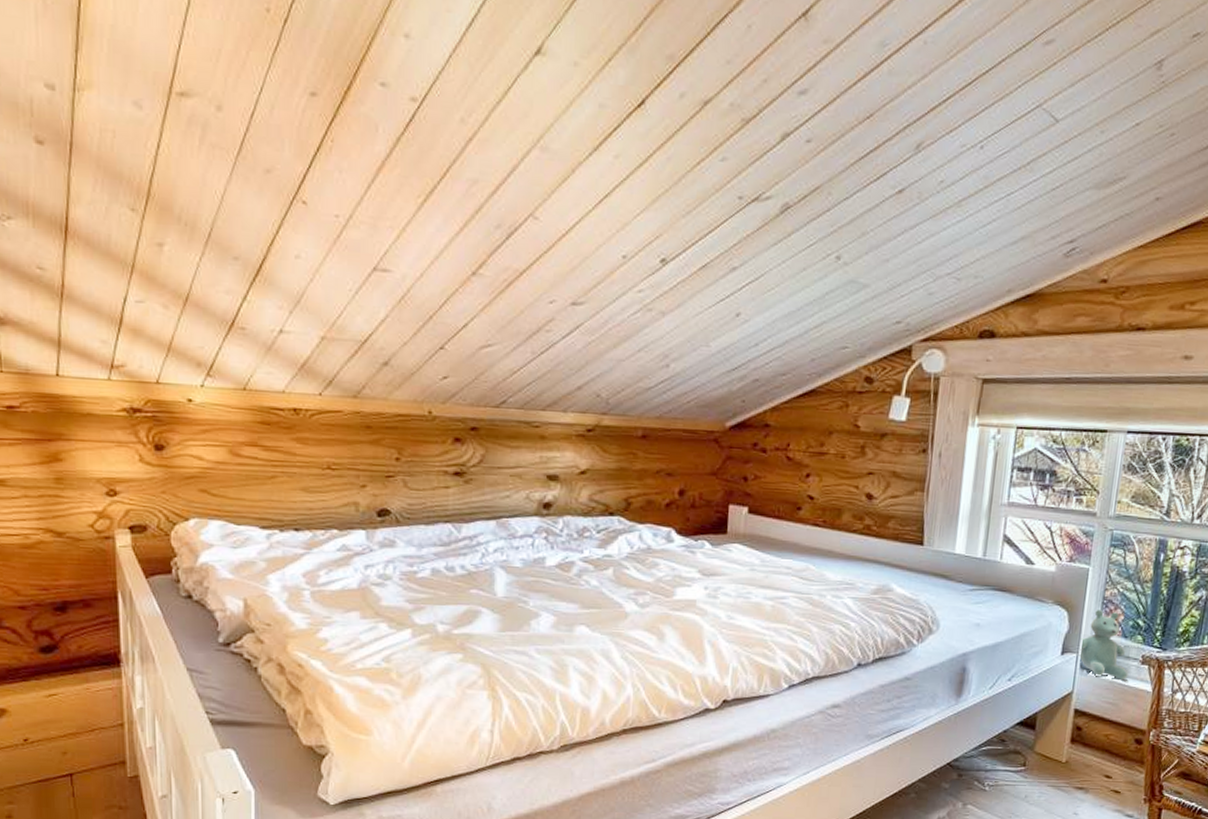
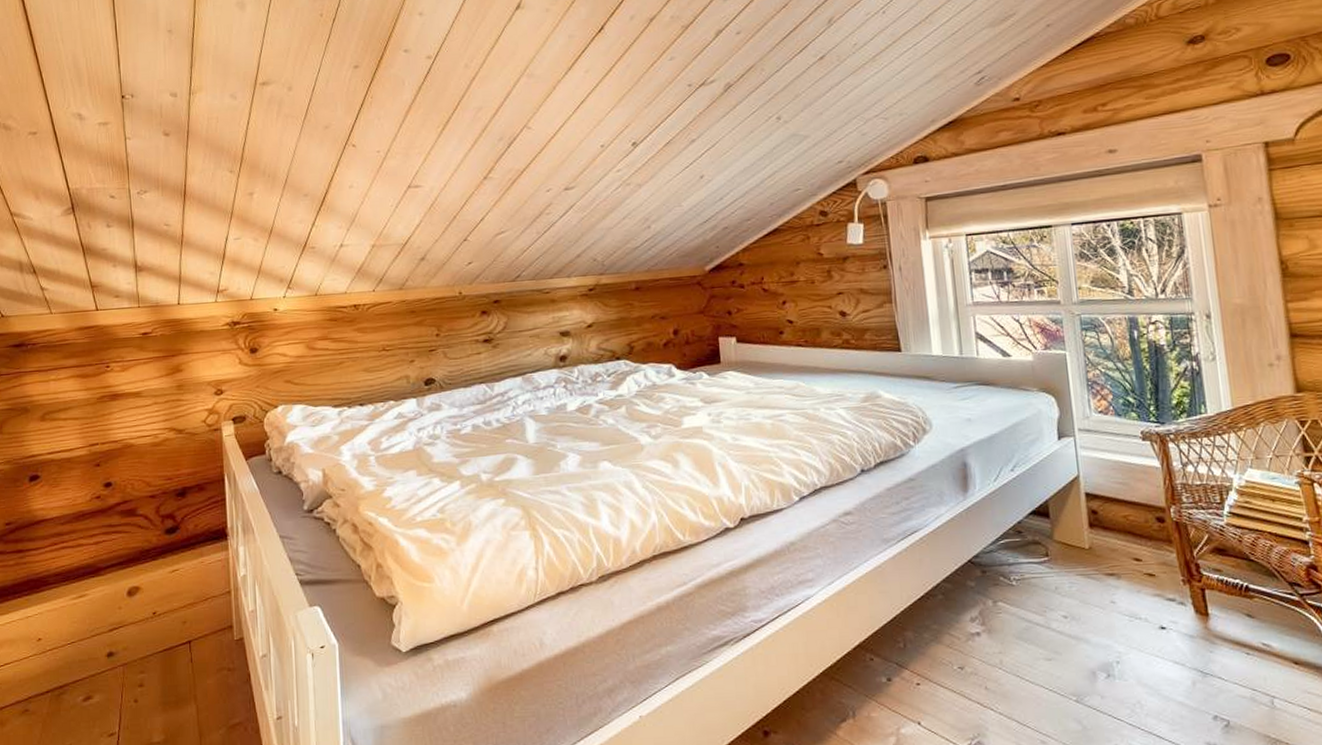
stuffed bear: present [1079,609,1129,680] -> none [1073,391,1132,458]

